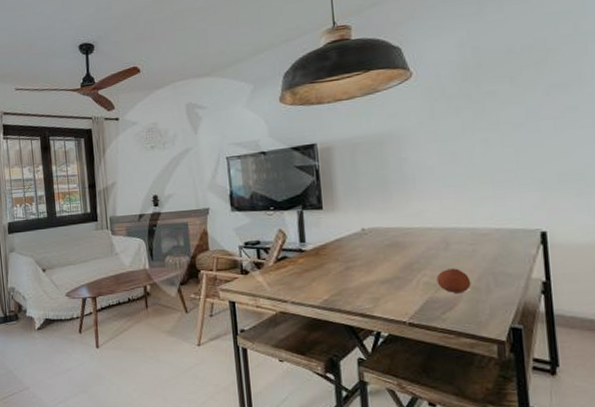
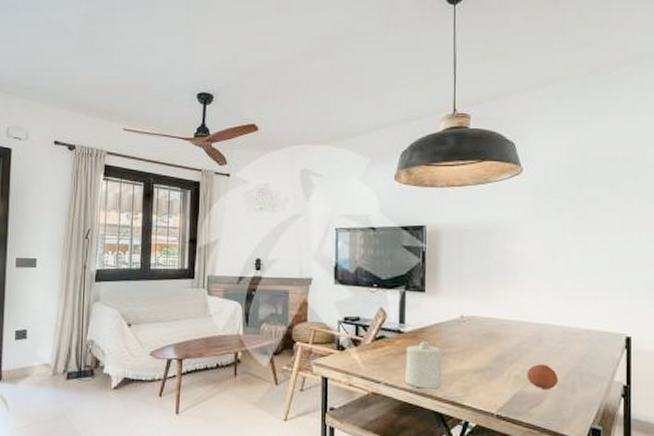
candle: none [309,257,349,304] -> present [405,341,442,389]

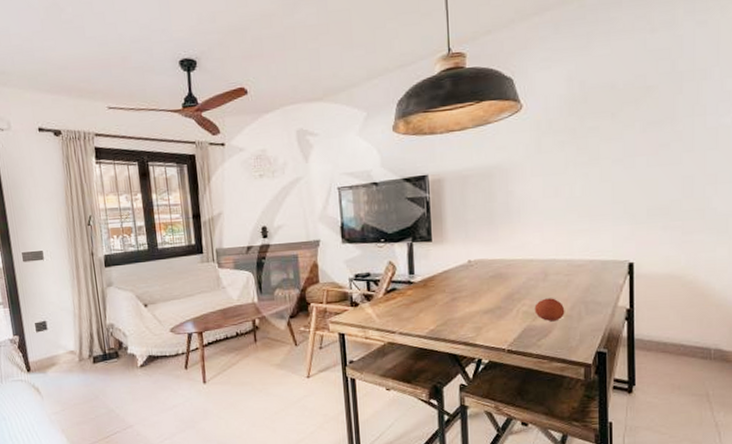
candle: present [405,341,442,389] -> none [417,289,454,334]

